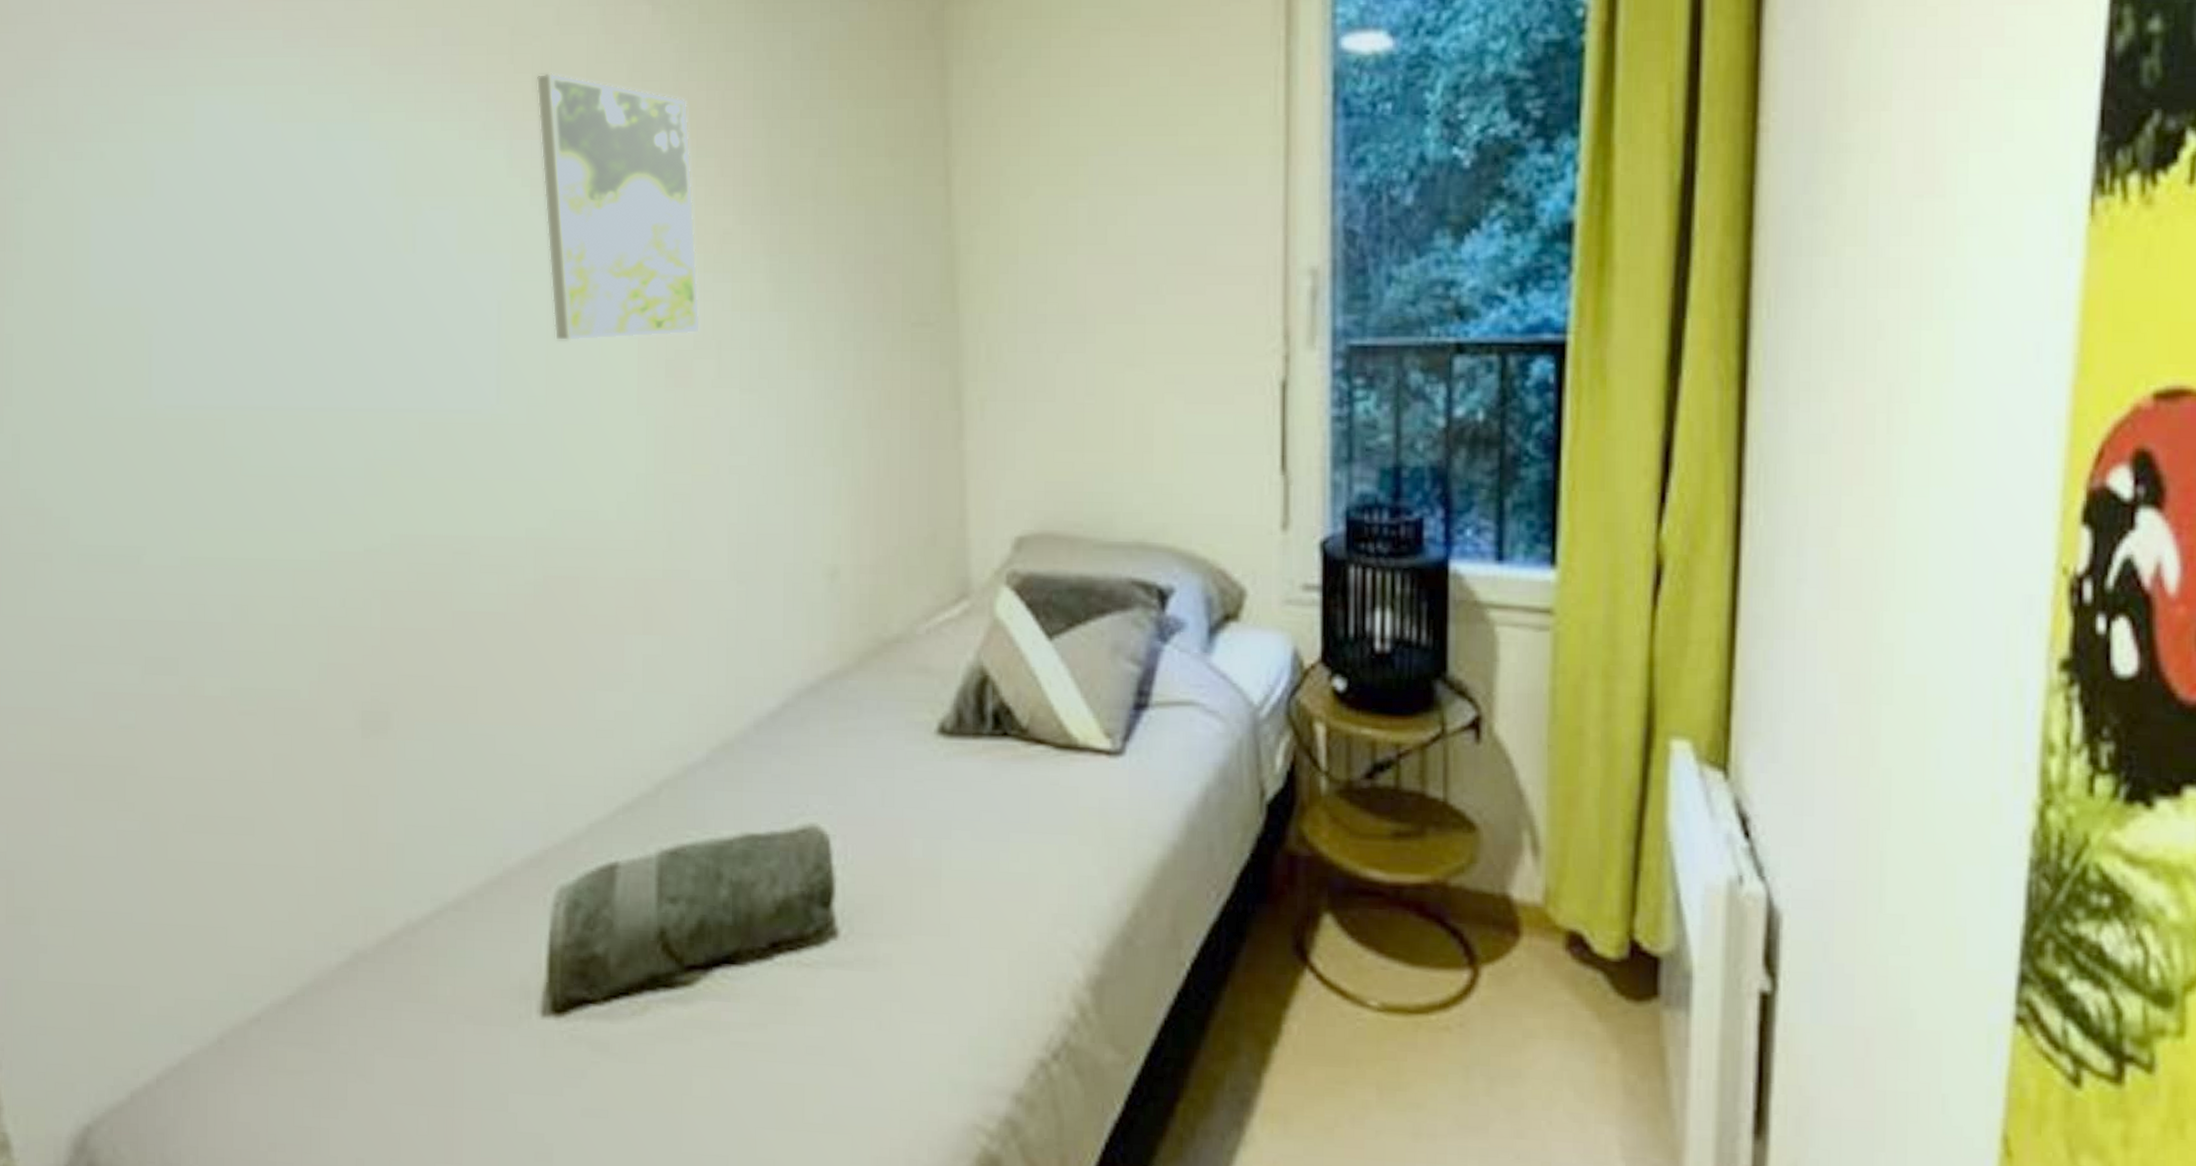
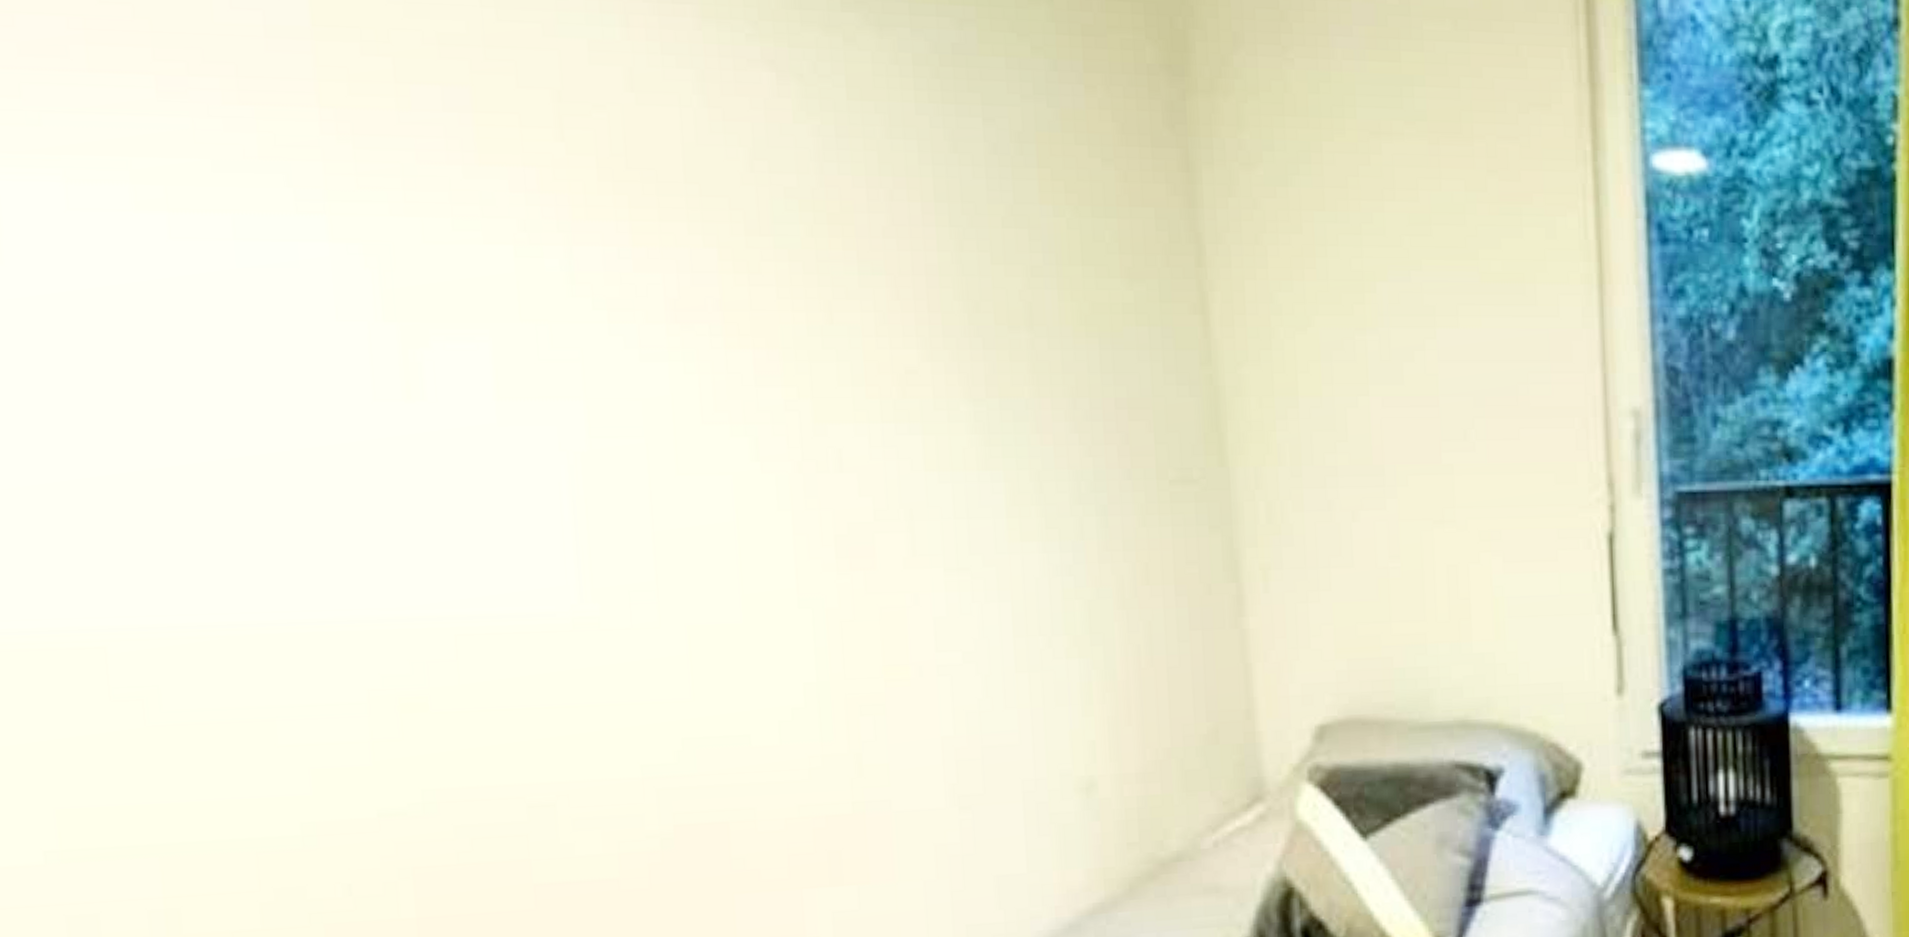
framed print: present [536,72,701,341] -> none [603,155,882,517]

